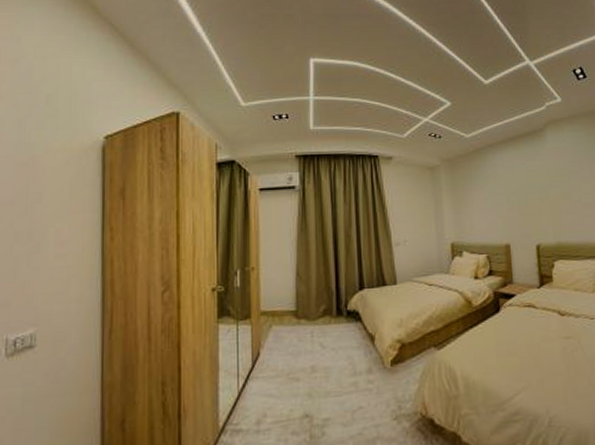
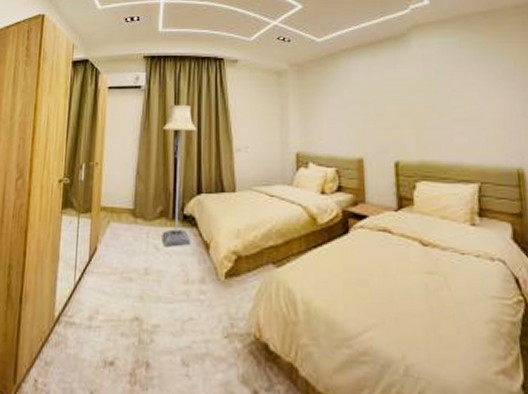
floor lamp: none [320,204,356,344] -> present [162,105,197,247]

